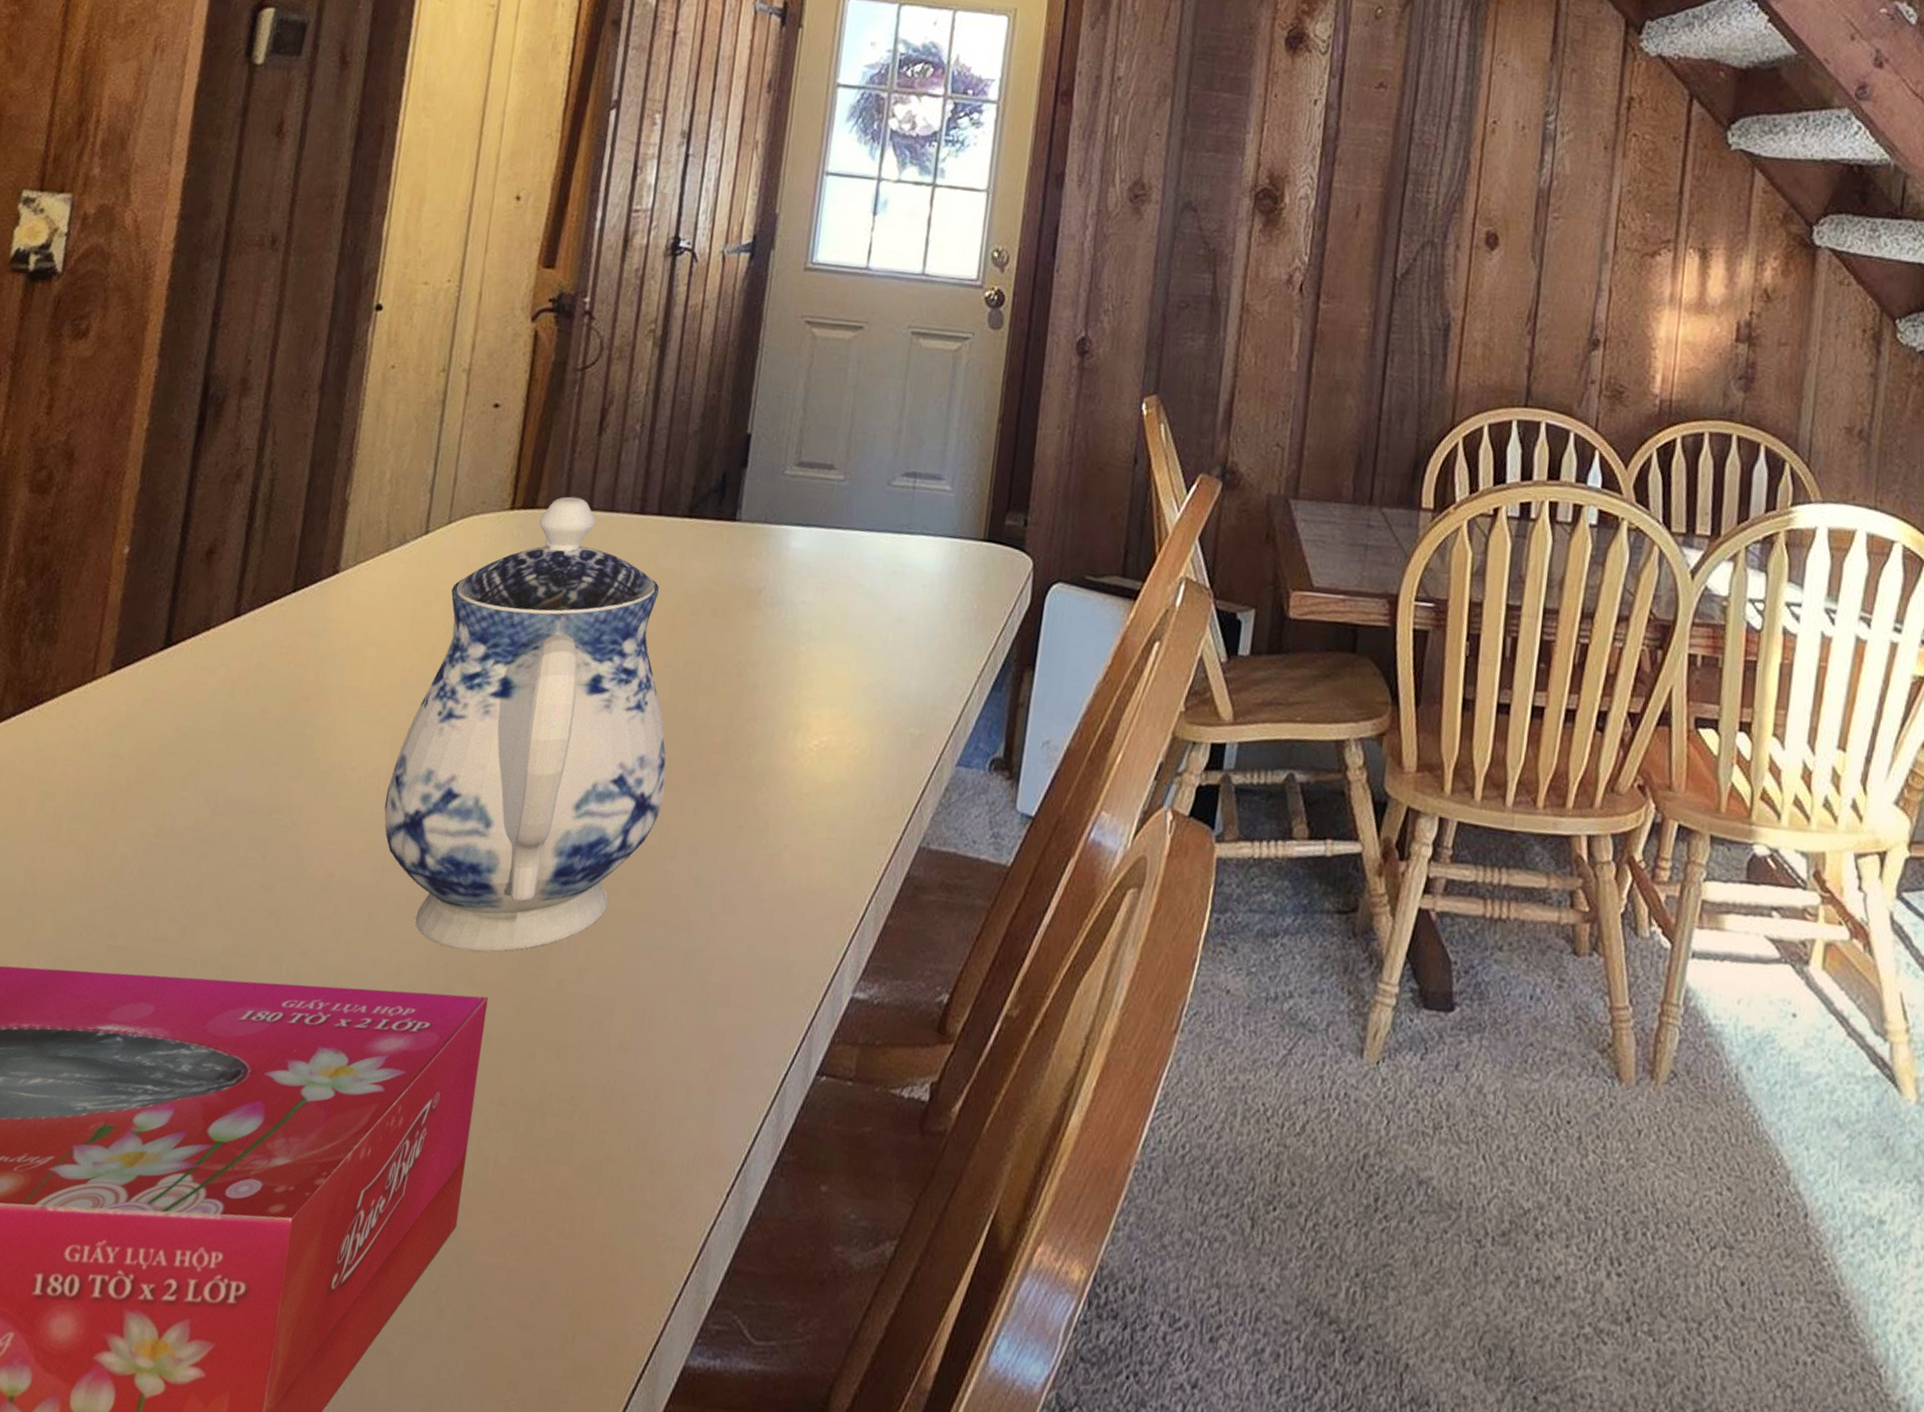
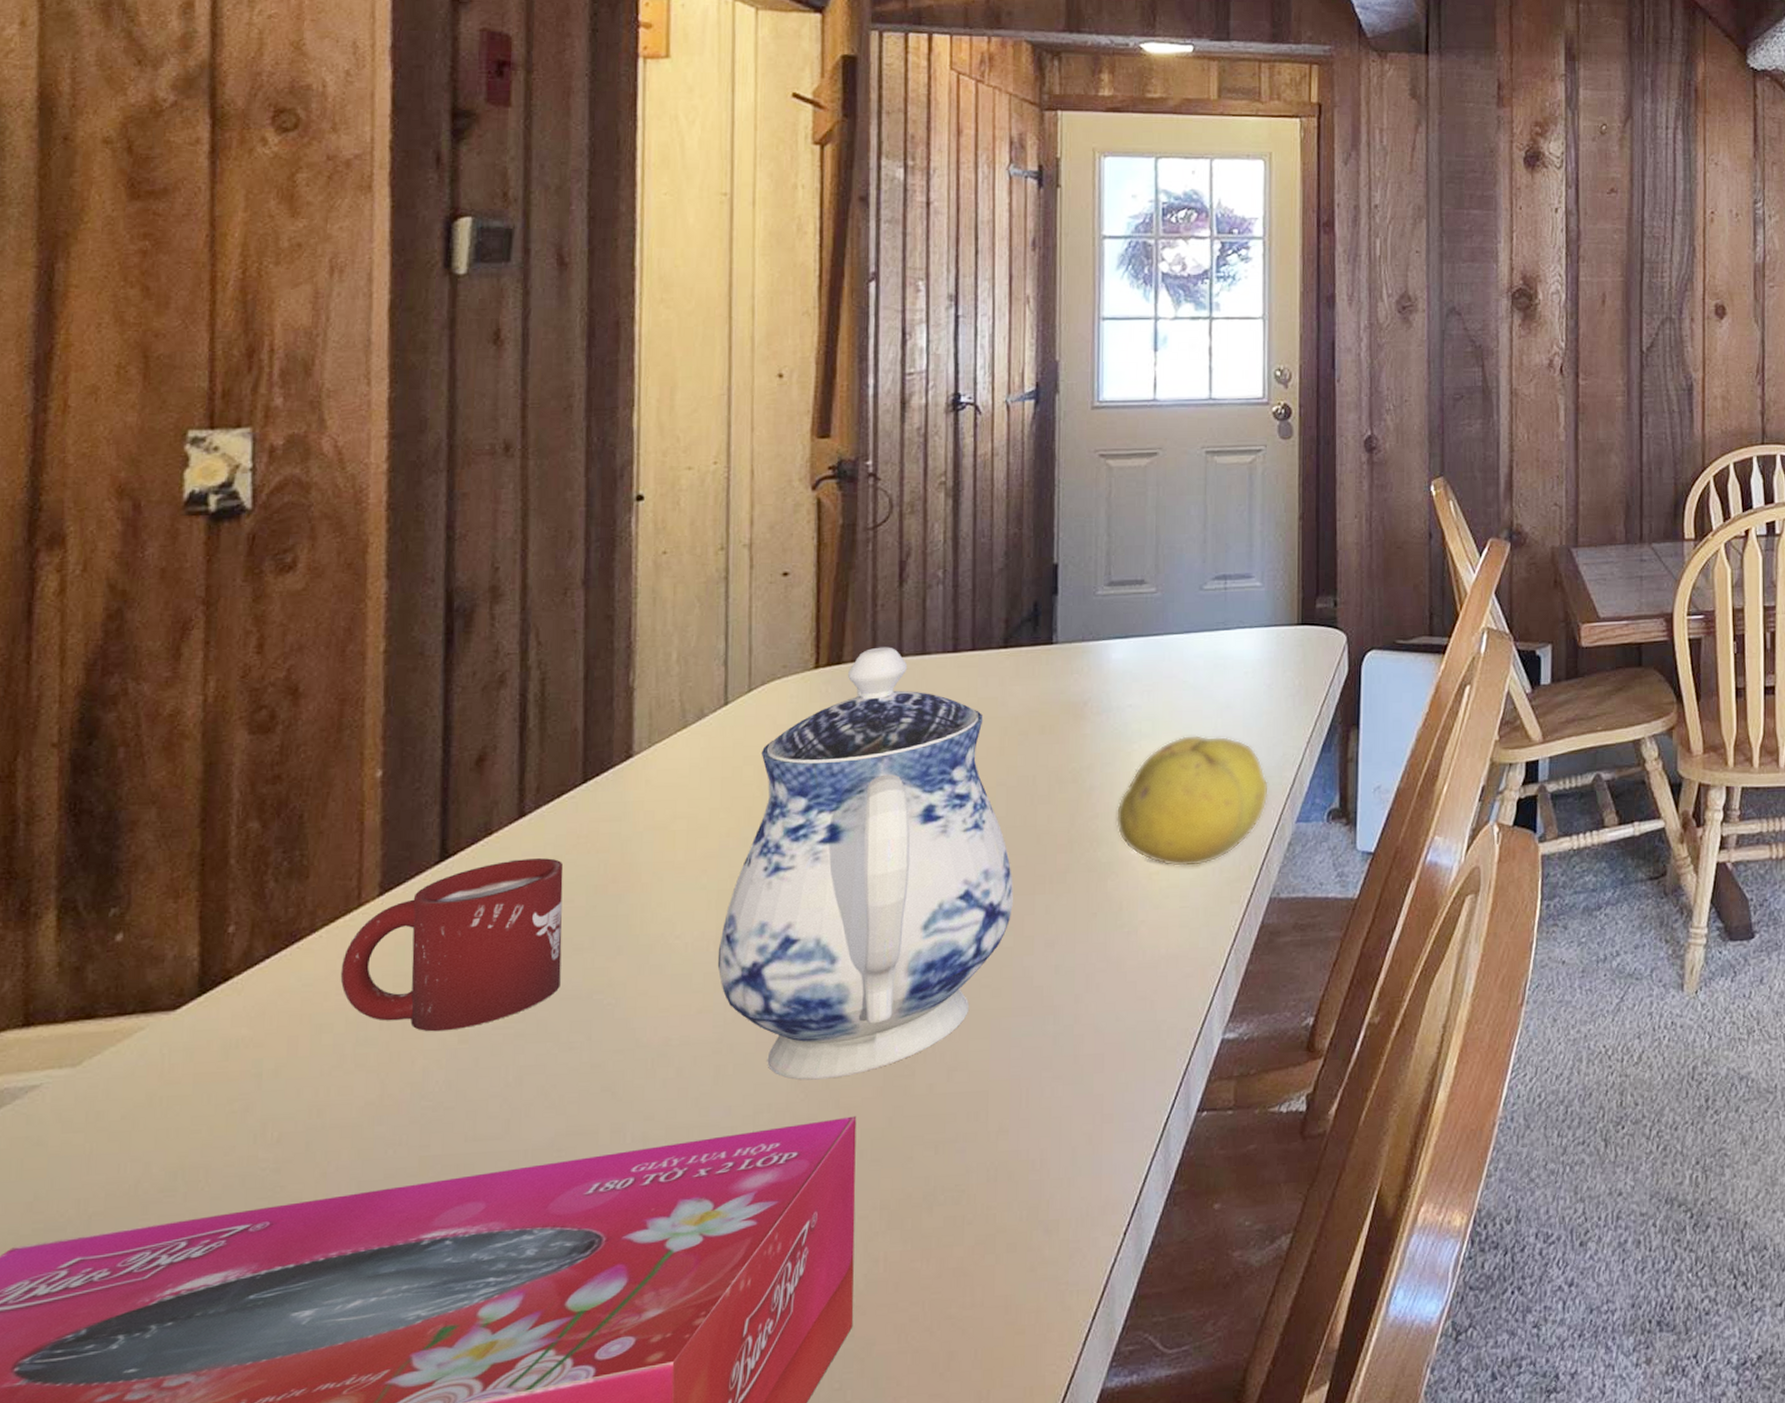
cup: none [68,659,265,823] -> present [340,858,564,1032]
fruit: none [773,645,933,795] -> present [1115,734,1270,867]

